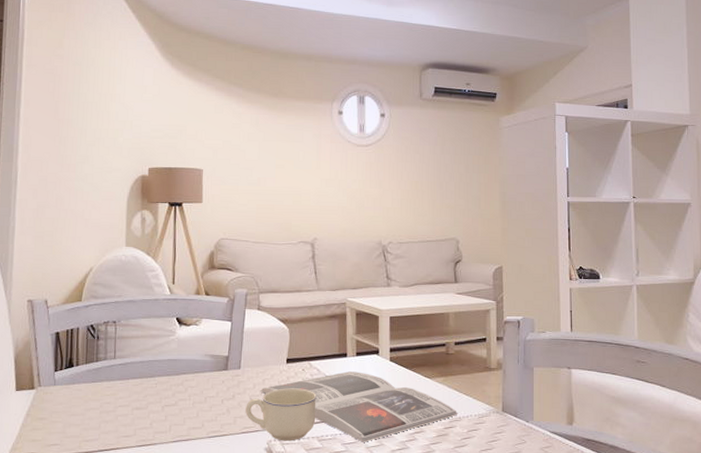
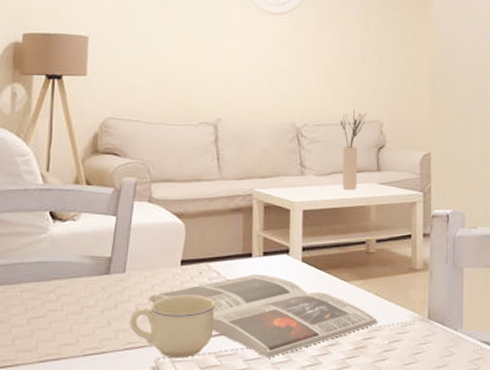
vase: none [421,228,445,300] -> present [340,109,367,191]

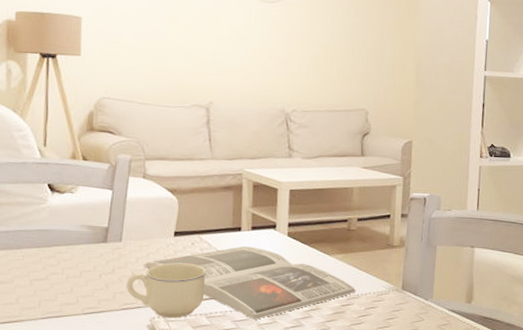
vase: present [340,109,367,191] -> none [327,97,354,174]

